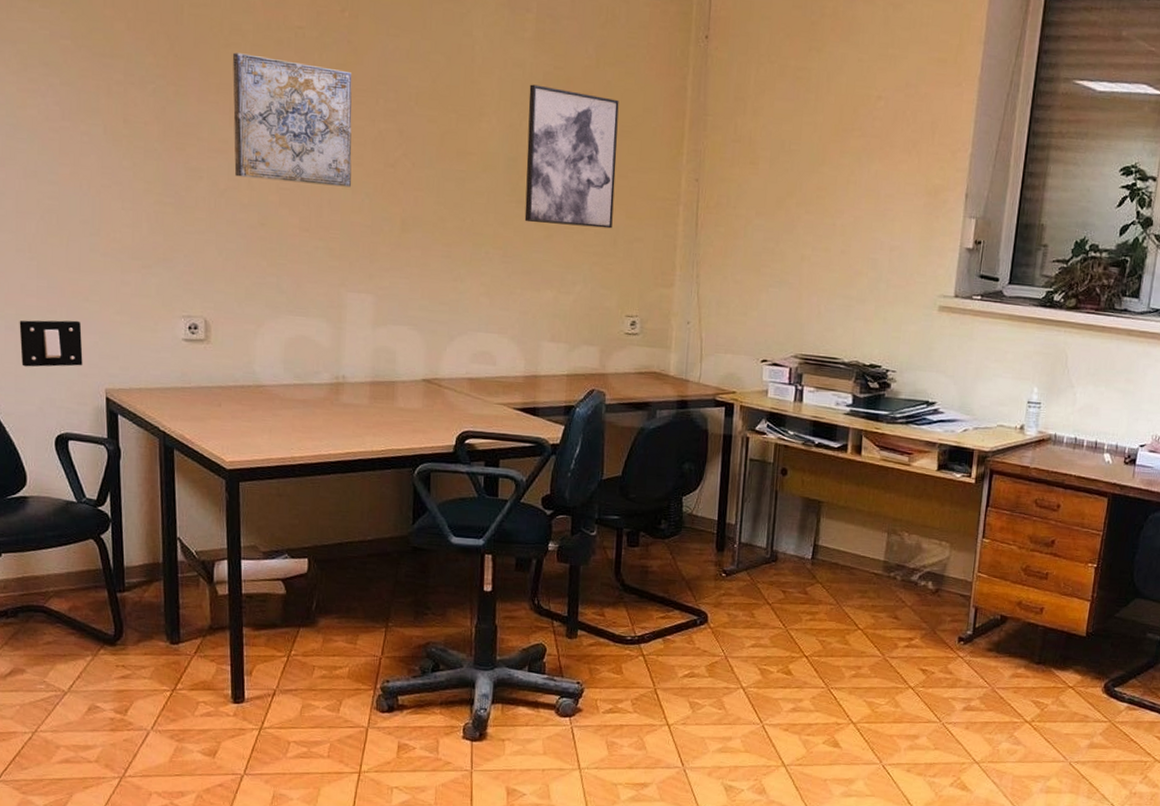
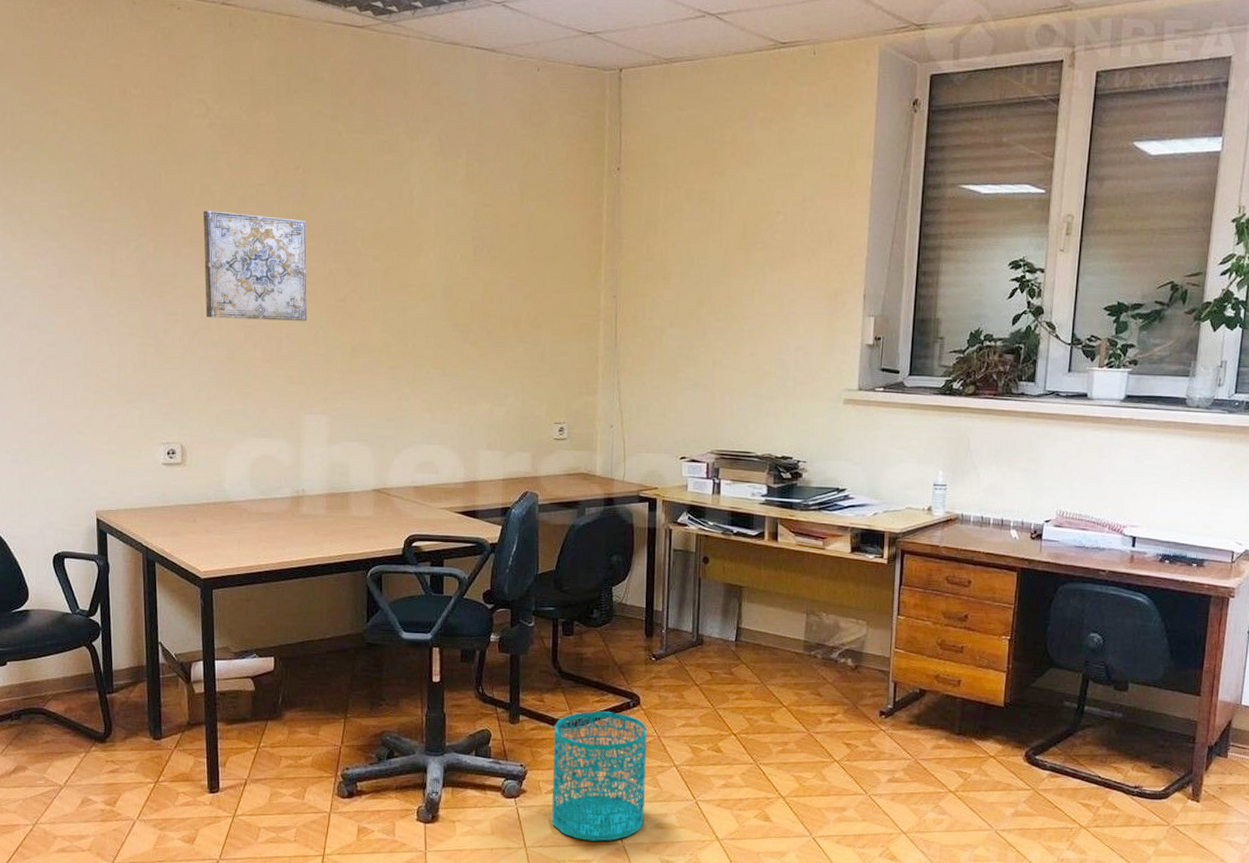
light switch: present [19,320,83,367] -> none [22,451,77,495]
wall art: present [524,84,619,229] -> none [460,221,542,345]
wastebasket: none [609,628,714,764] -> present [552,711,647,841]

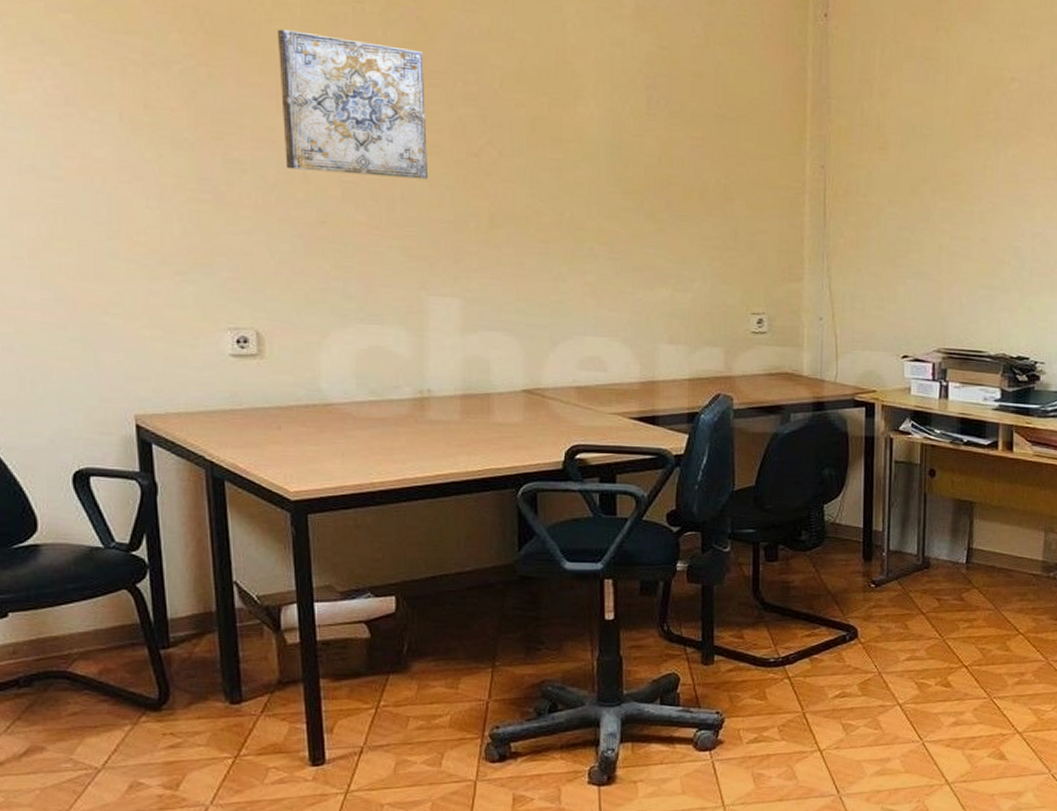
wastebasket: present [552,711,647,841] -> none [755,647,866,794]

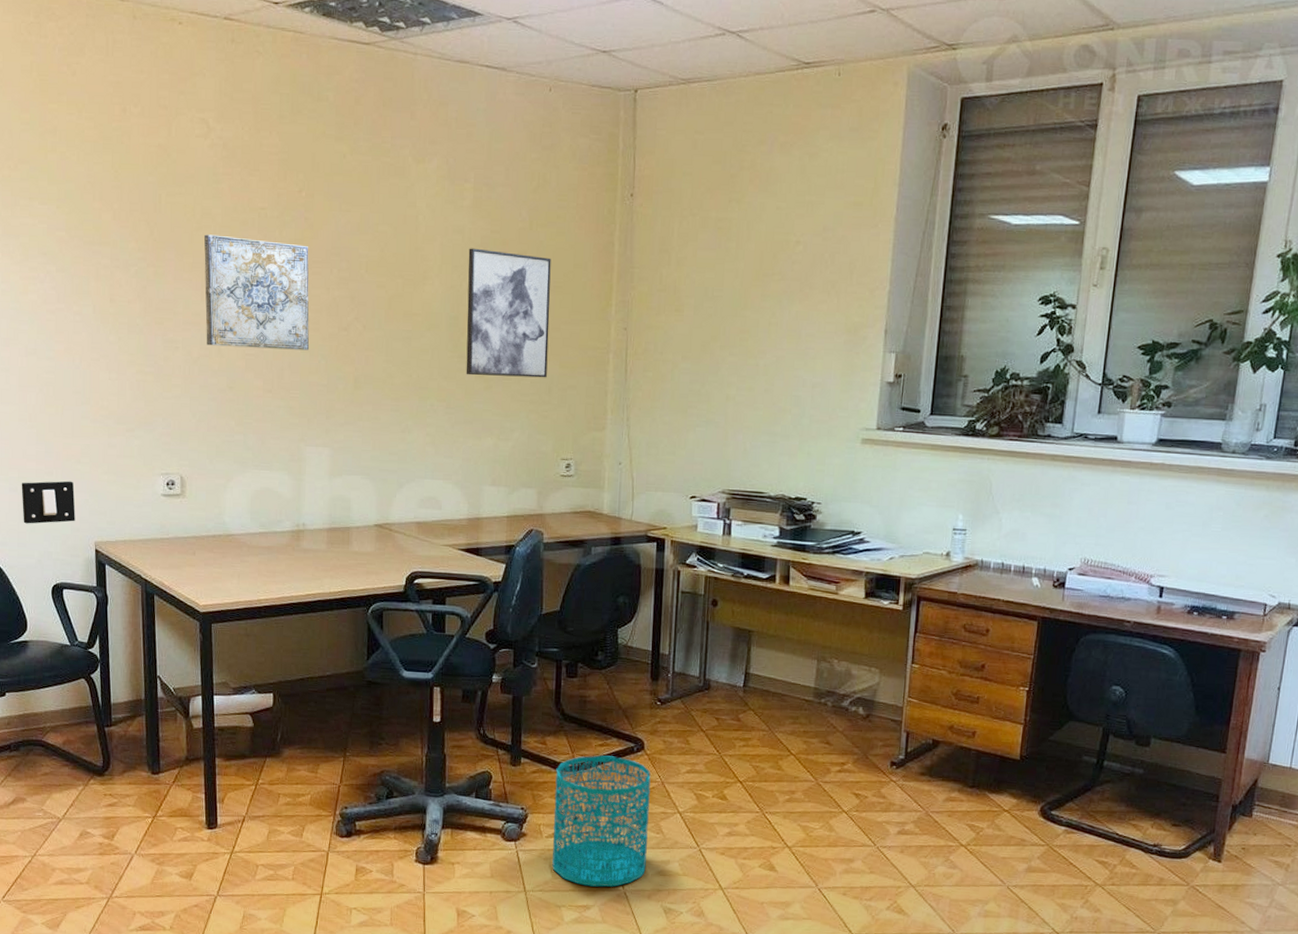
light switch: none [19,337,104,393] -> present [21,481,75,524]
wall art: none [631,65,733,220] -> present [466,248,551,378]
wastebasket: none [755,647,866,794] -> present [552,755,651,887]

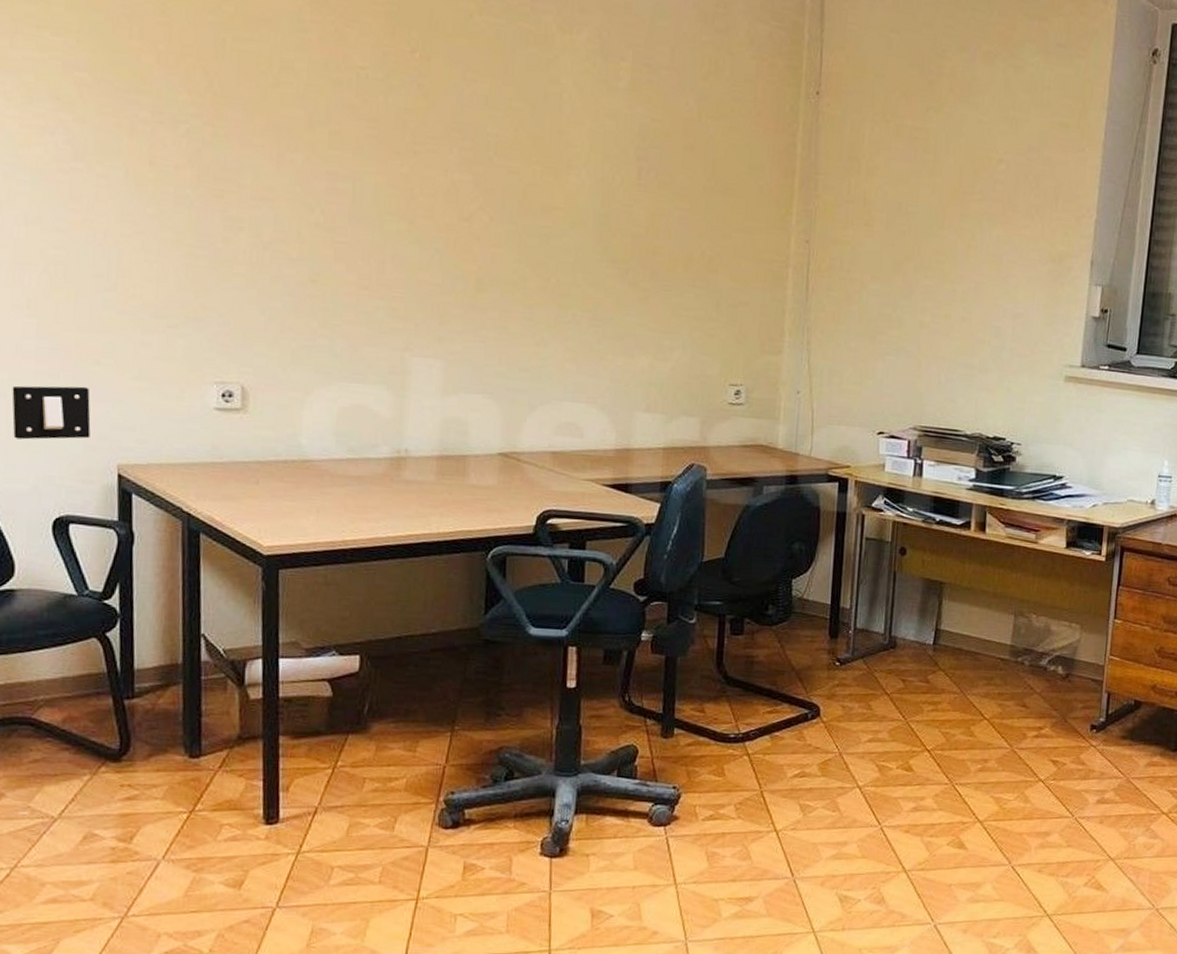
wall art: present [203,234,309,351] -> none [281,92,422,242]
wall art: present [466,248,551,378] -> none [617,136,723,292]
wastebasket: present [552,755,651,887] -> none [709,724,827,875]

